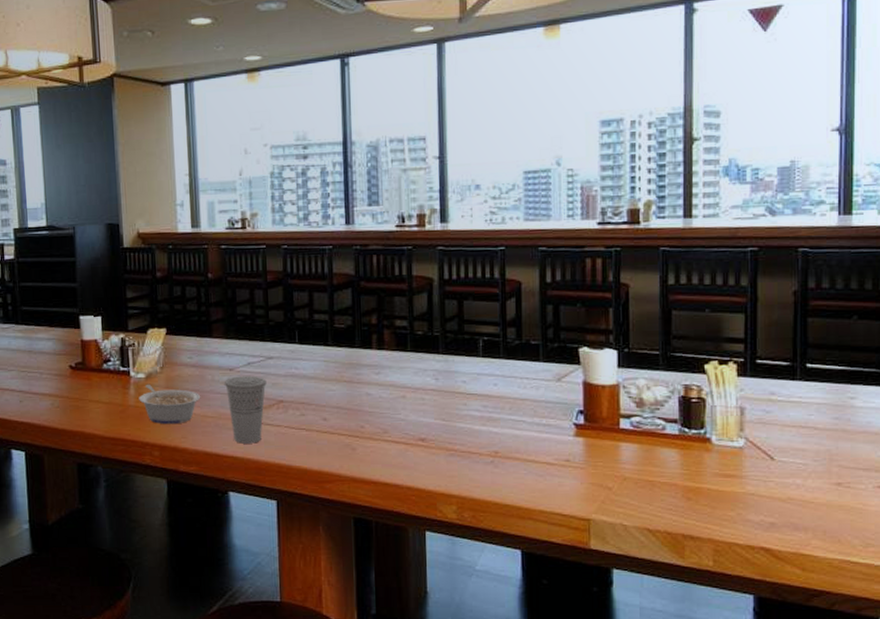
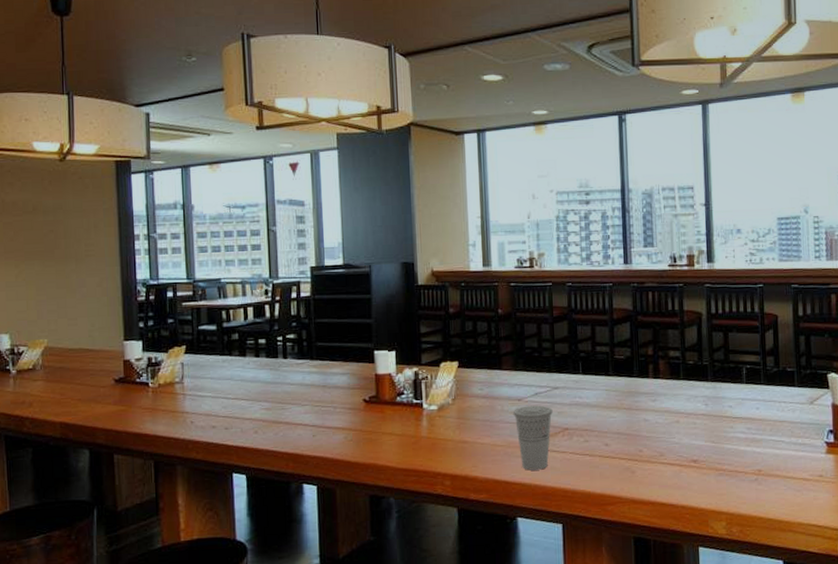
legume: present [139,384,201,425] -> none [431,415,491,455]

